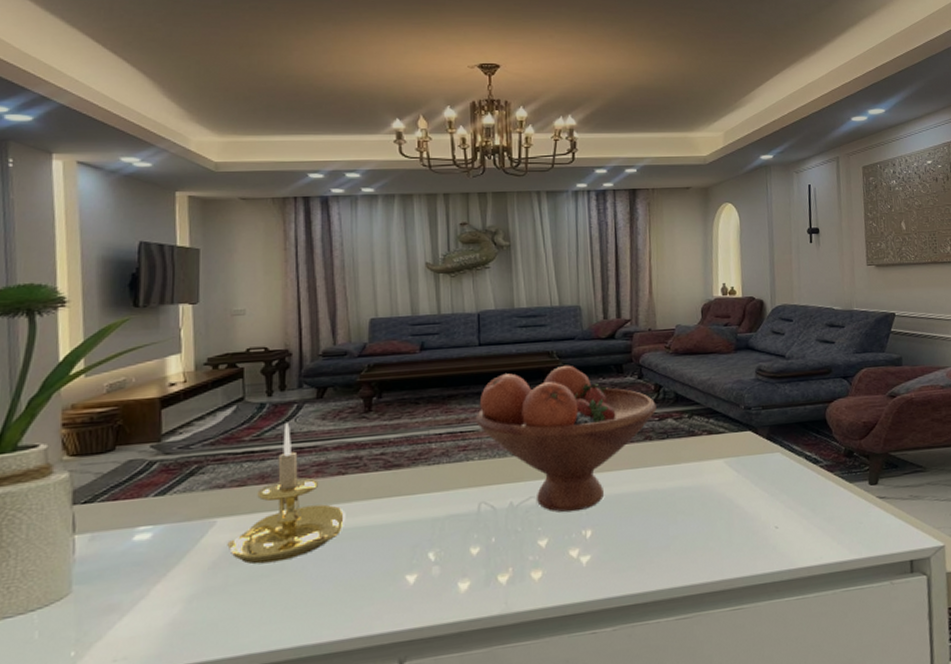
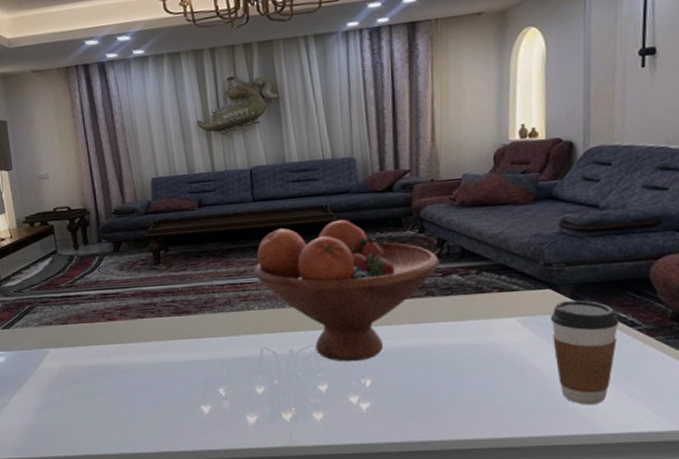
candle holder: present [227,422,346,565] -> none [59,272,148,387]
coffee cup: none [751,440,806,541] -> present [550,300,619,404]

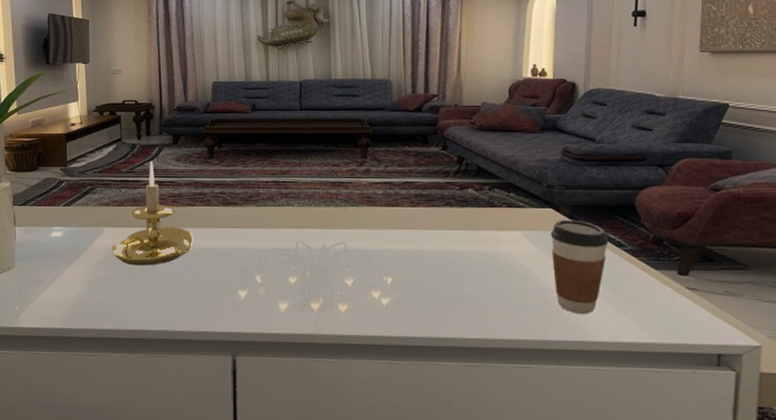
candle holder: none [59,272,148,387] -> present [112,160,194,266]
fruit bowl: present [253,219,440,362] -> none [296,132,458,260]

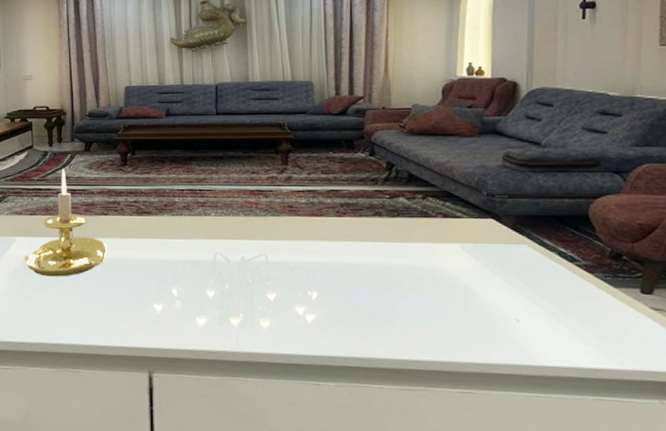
coffee cup: present [550,219,608,314] -> none [492,231,559,335]

